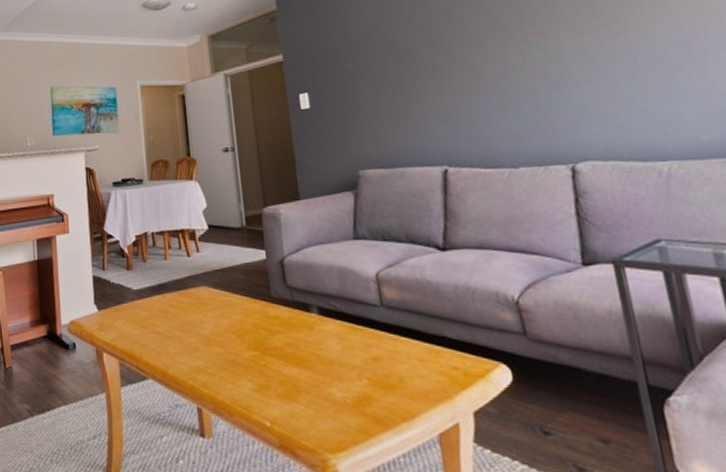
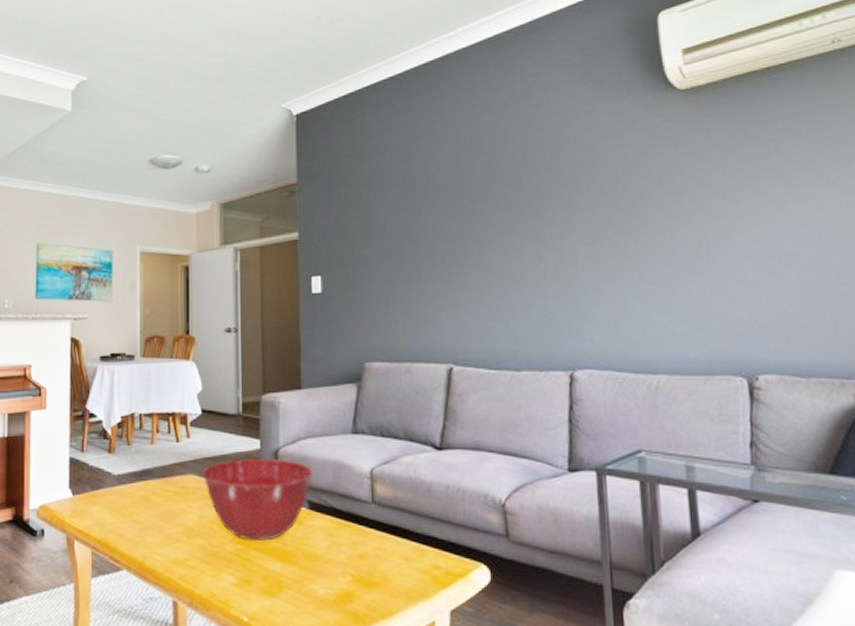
mixing bowl: none [214,268,320,347] -> present [202,458,314,541]

